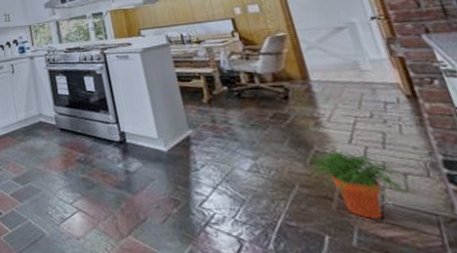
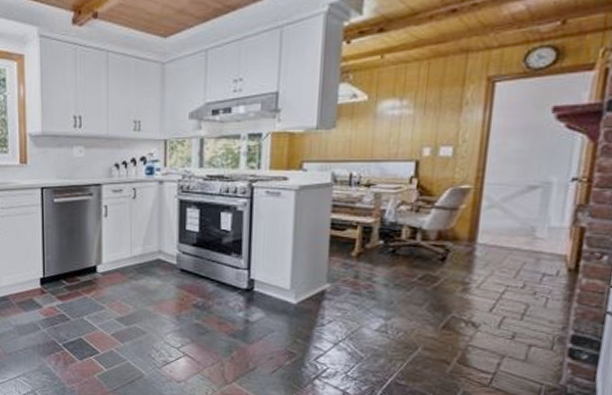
potted plant: present [306,150,412,219] -> none [437,317,534,384]

